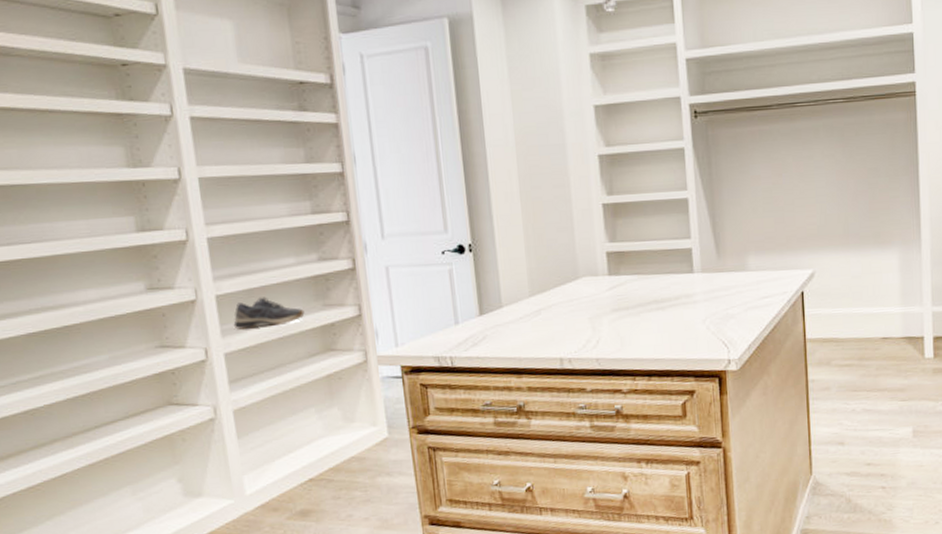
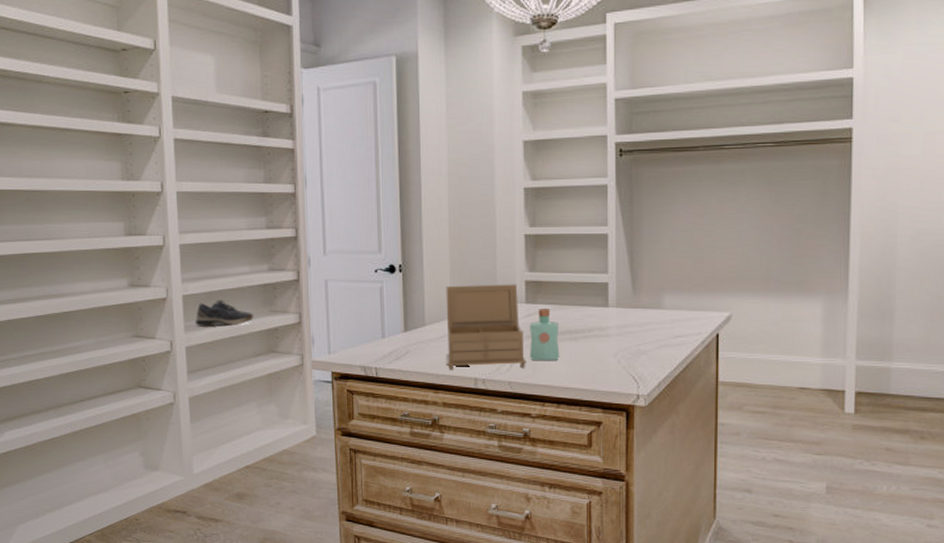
jewelry box: none [522,256,613,353] -> present [446,284,526,371]
perfume: none [614,279,648,334] -> present [530,308,560,360]

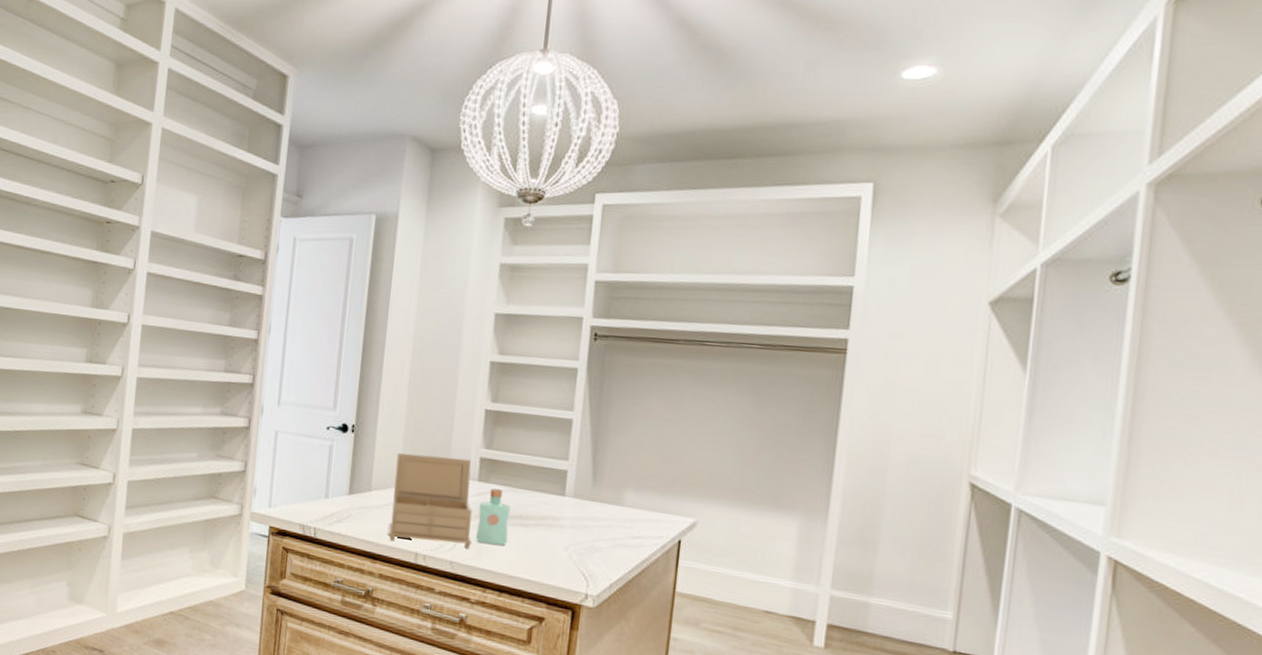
athletic shoe: present [195,300,254,327] -> none [140,437,200,466]

